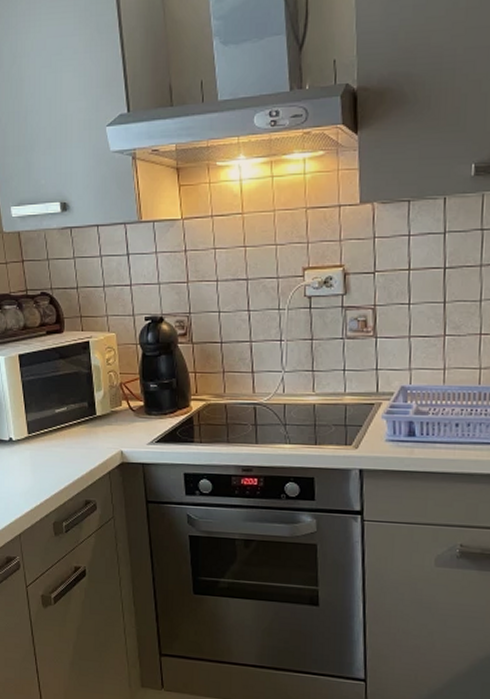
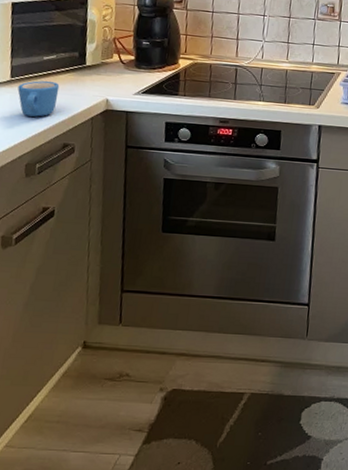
mug: none [36,435,74,474] -> present [17,80,60,117]

